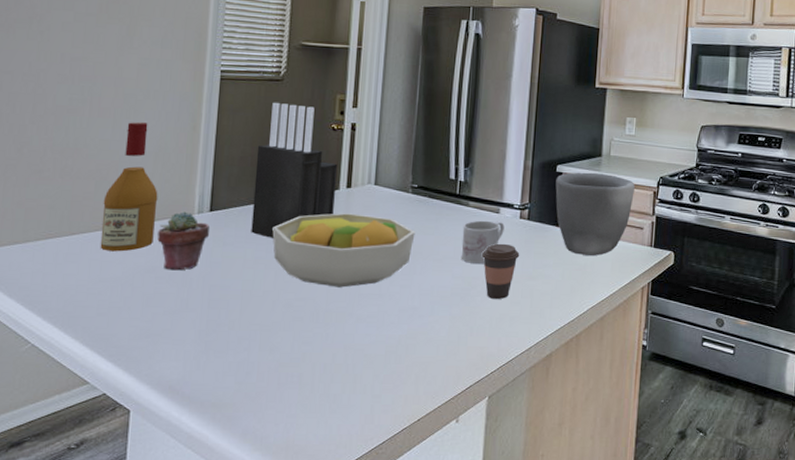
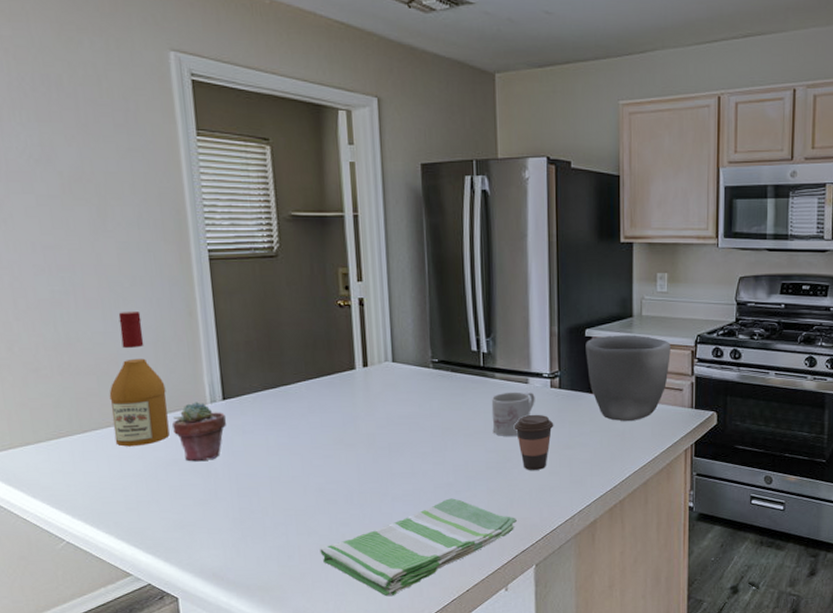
knife block: present [251,102,338,238] -> none [261,280,353,423]
fruit bowl: present [272,213,415,288] -> none [291,393,442,469]
dish towel: none [278,322,475,422] -> present [319,498,517,597]

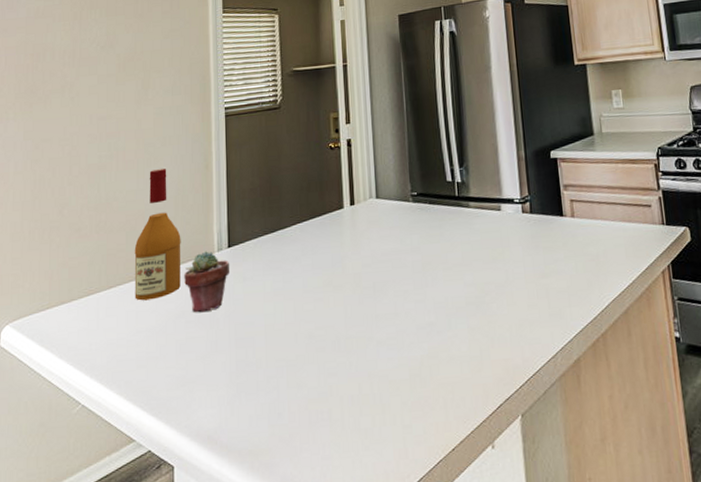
dish towel: present [319,498,517,597] -> none [308,339,499,460]
mug: present [491,391,535,436] -> none [467,218,509,268]
coffee cup: present [513,414,554,471] -> none [490,242,529,305]
bowl: present [585,335,671,422] -> none [552,152,635,244]

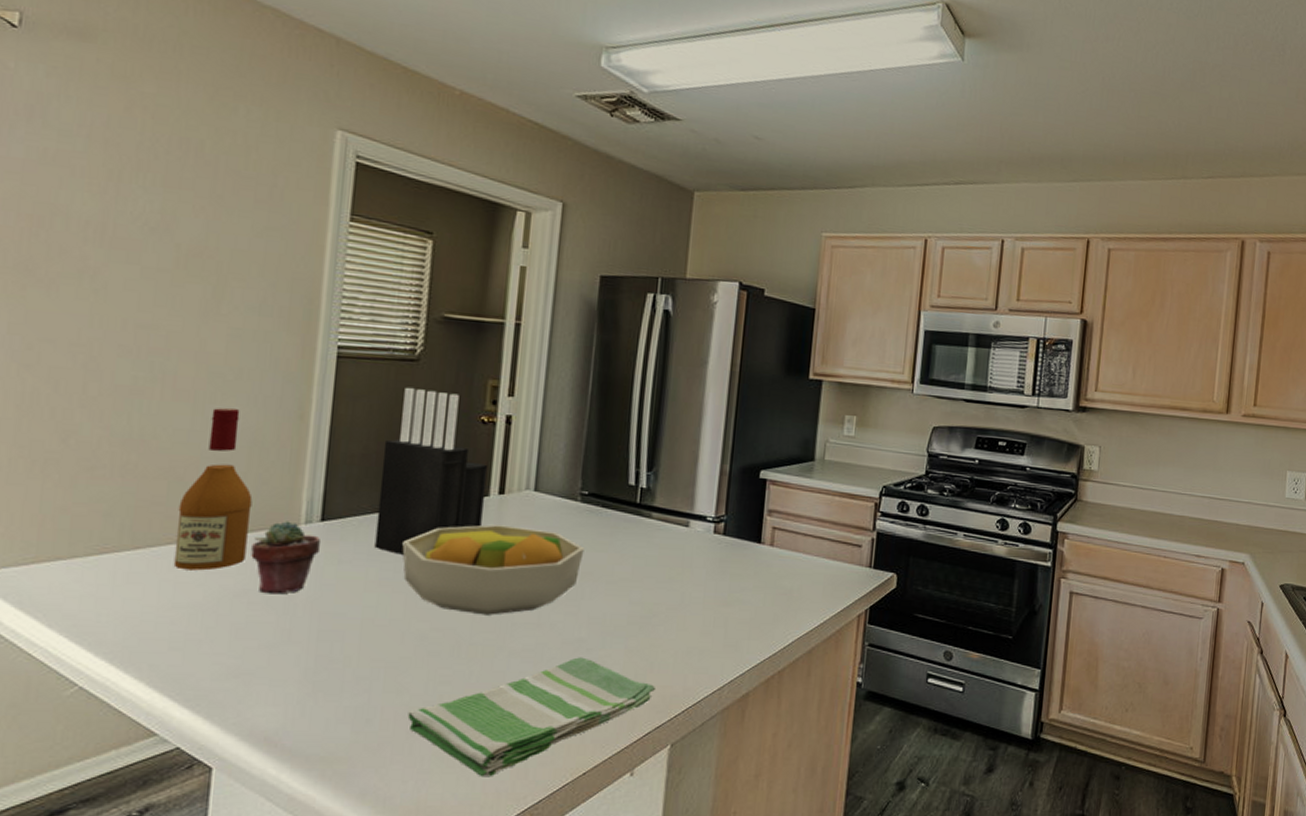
knife block: none [264,129,341,267] -> present [374,387,488,555]
fruit bowl: none [287,230,422,311] -> present [402,524,584,615]
dish towel: none [308,339,499,460] -> present [407,657,655,777]

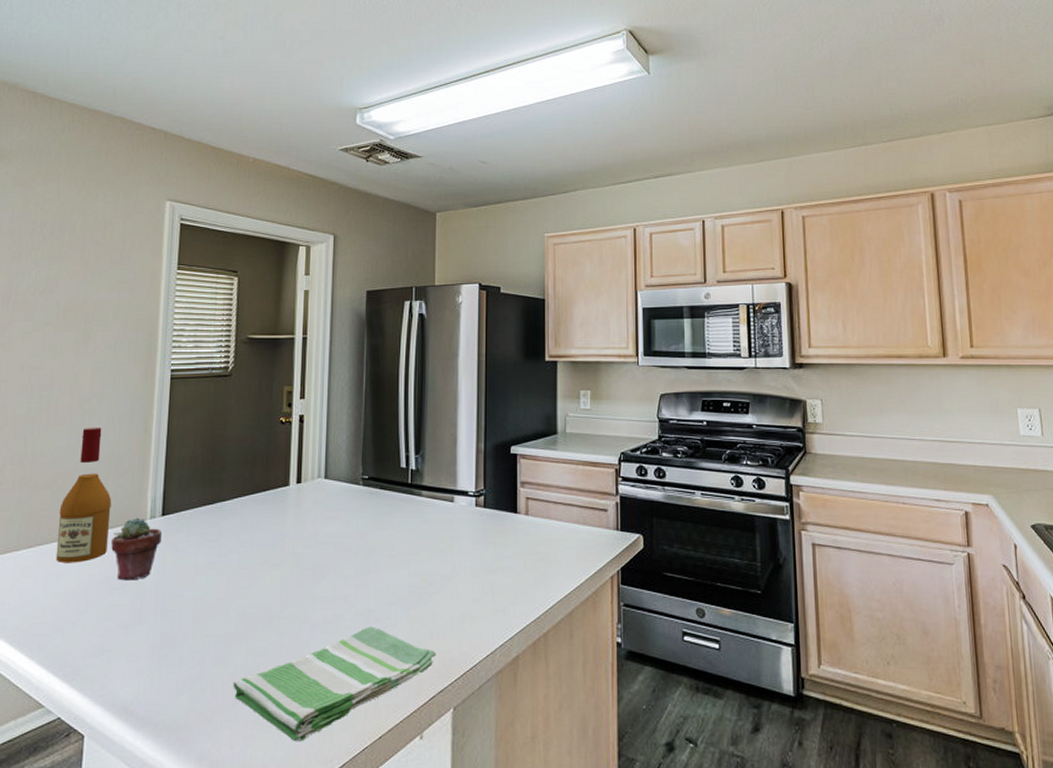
knife block: present [374,387,488,555] -> none [202,398,287,541]
fruit bowl: present [402,524,584,615] -> none [224,510,368,591]

